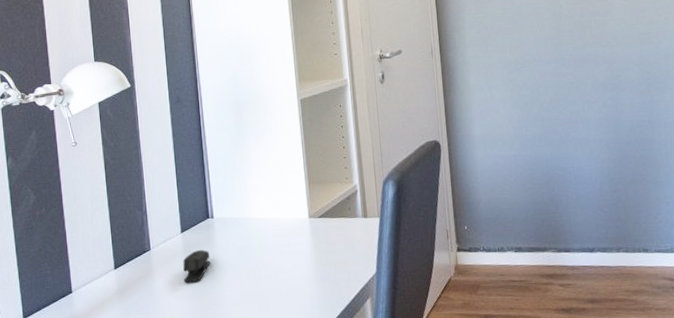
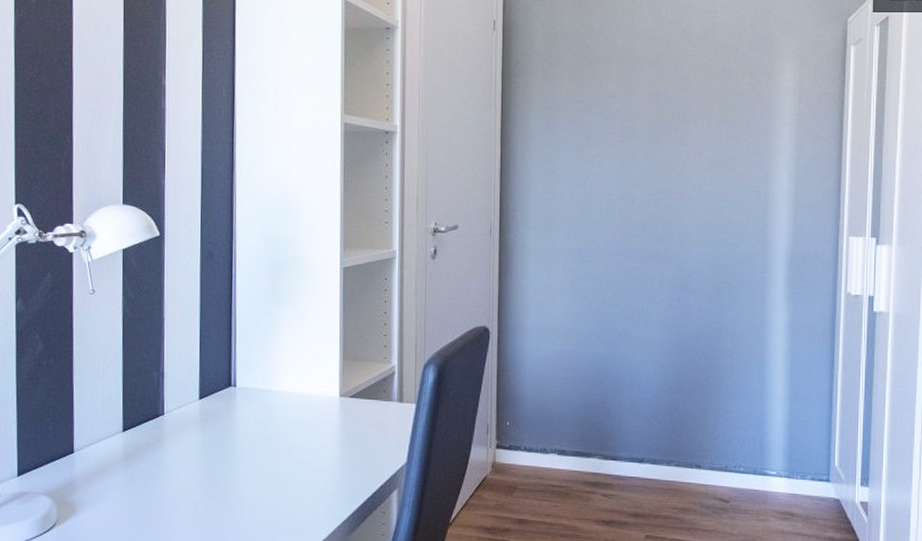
stapler: present [183,250,211,283] -> none [196,420,228,455]

